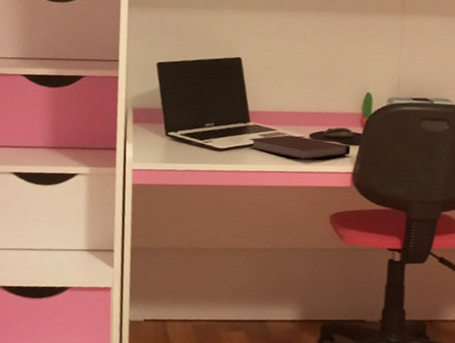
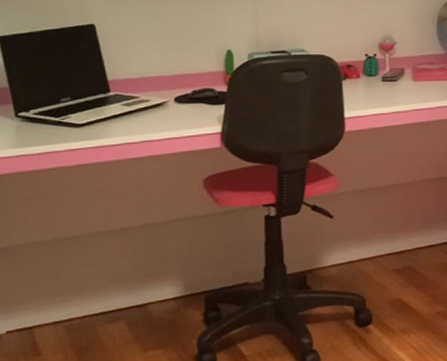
notebook: present [248,135,351,161] -> none [111,101,218,126]

